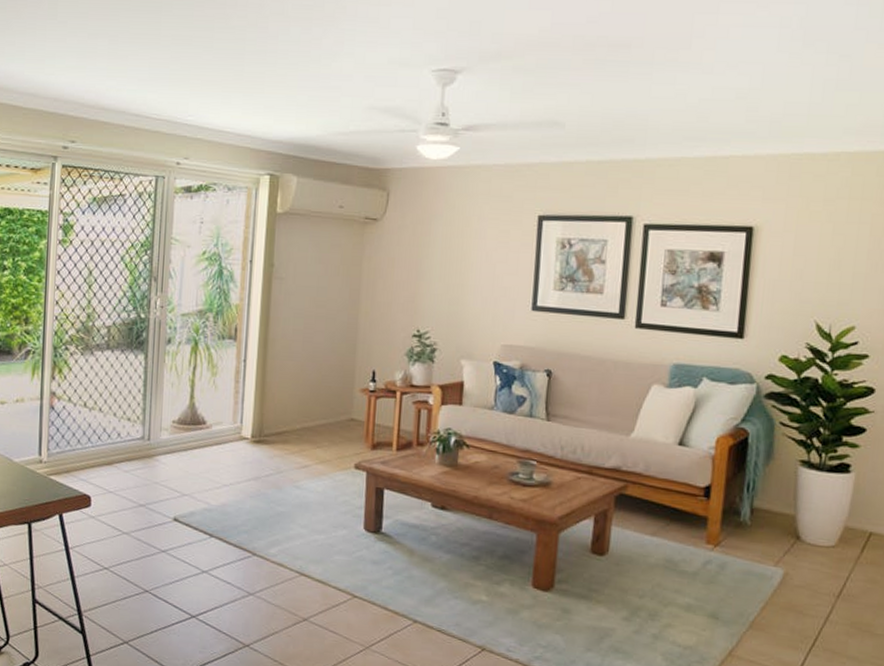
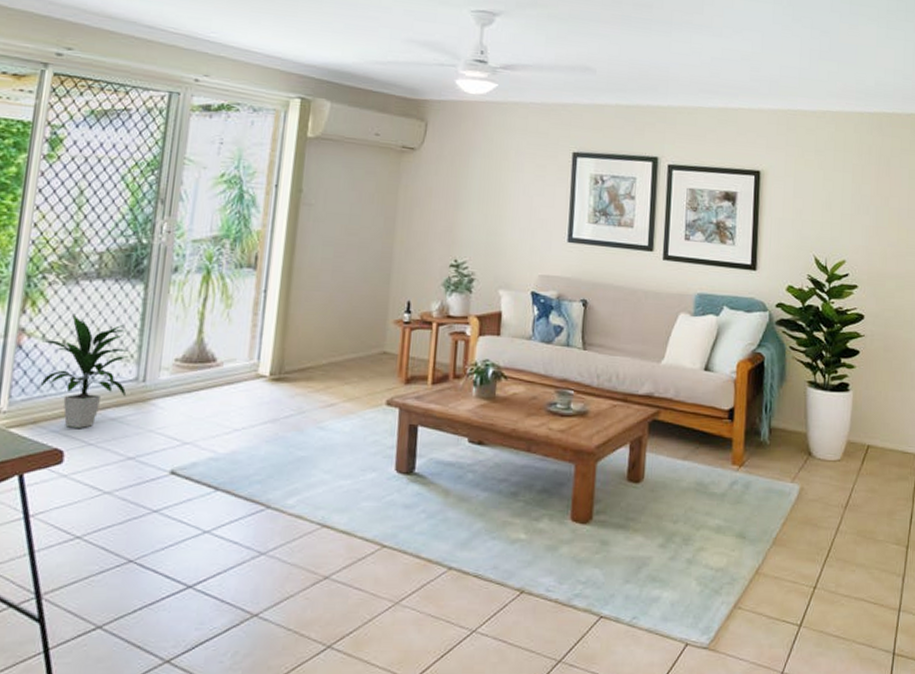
indoor plant: none [69,381,136,478] -> present [40,315,130,428]

